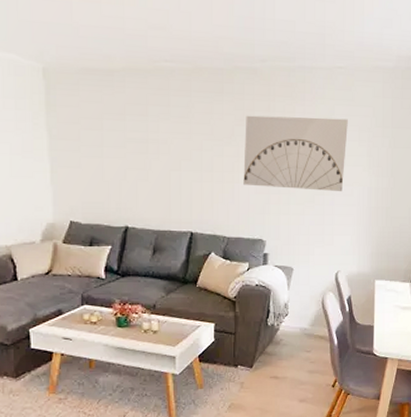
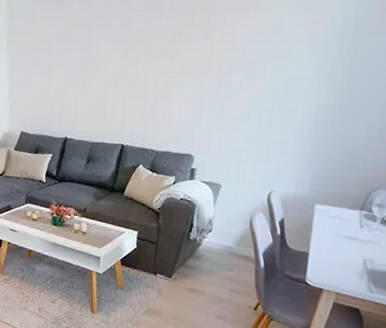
wall art: present [243,115,348,191] -> none [176,28,298,107]

